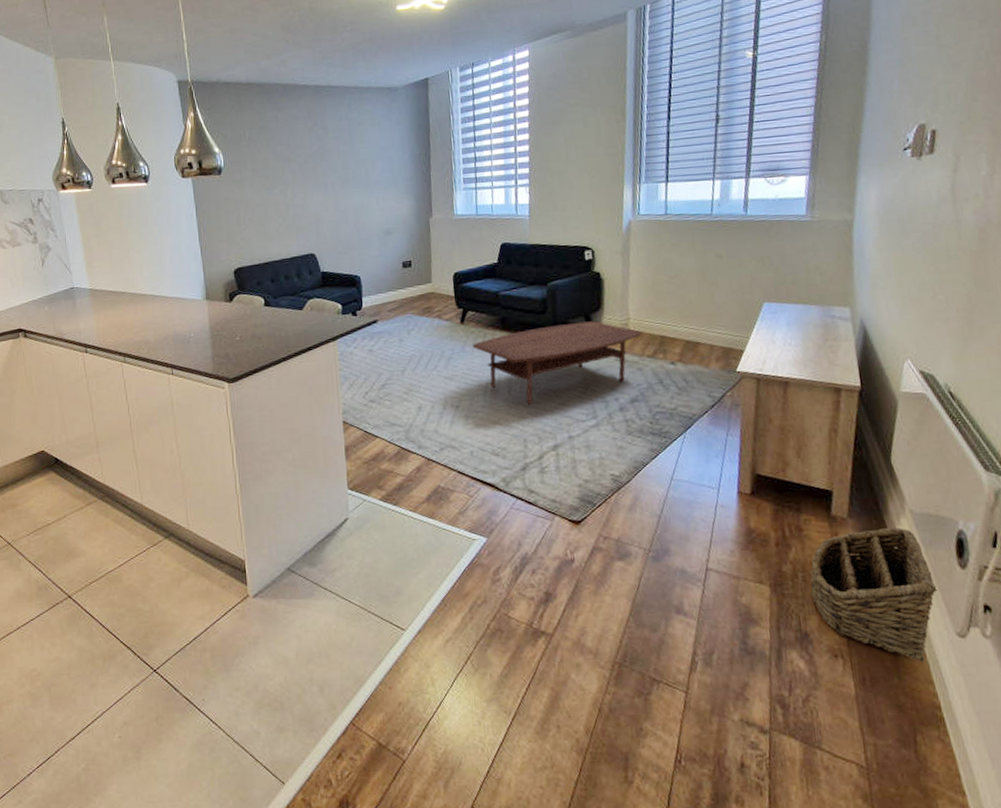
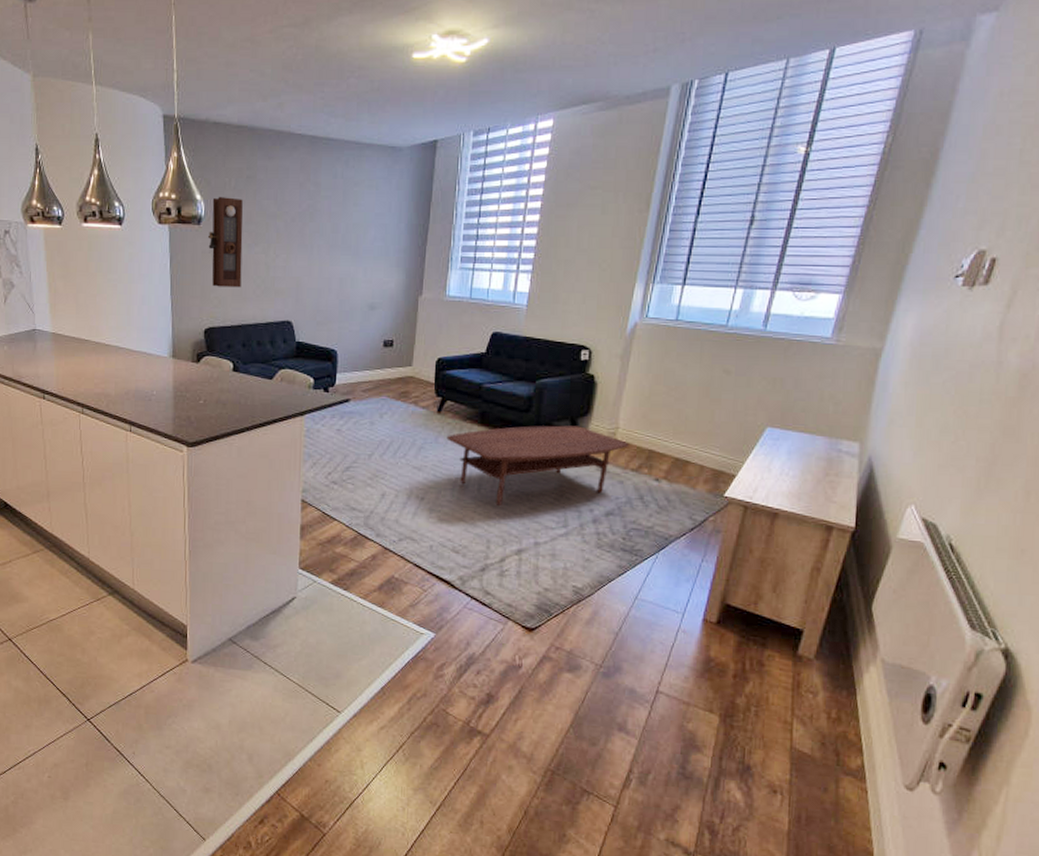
pendulum clock: none [228,147,265,230] -> present [207,197,243,288]
basket: present [810,527,937,662] -> none [761,674,894,809]

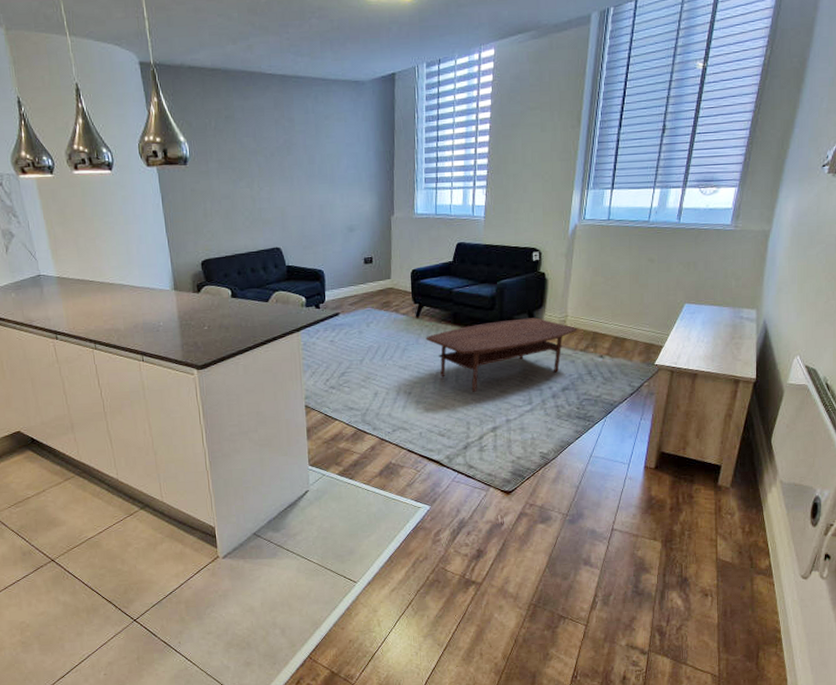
pendulum clock: present [207,197,243,288] -> none [194,137,231,222]

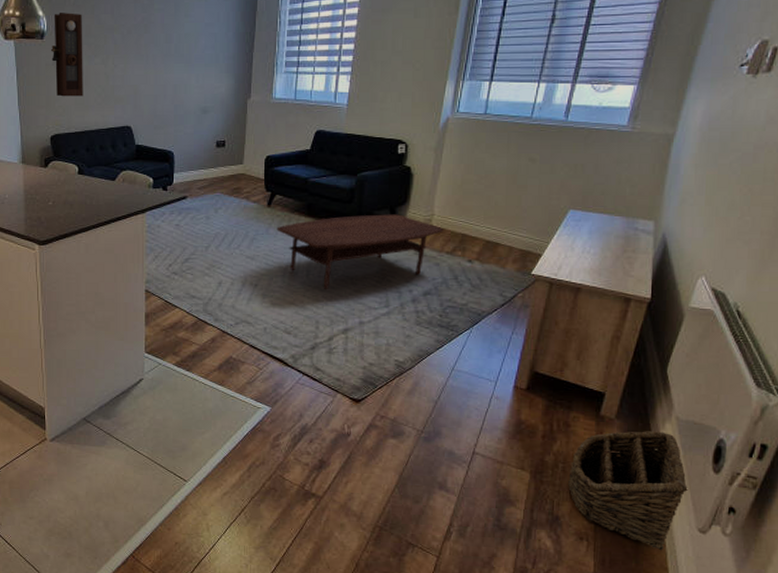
pendulum clock: none [194,137,231,222] -> present [50,13,83,97]
basket: none [694,494,792,598] -> present [568,431,688,551]

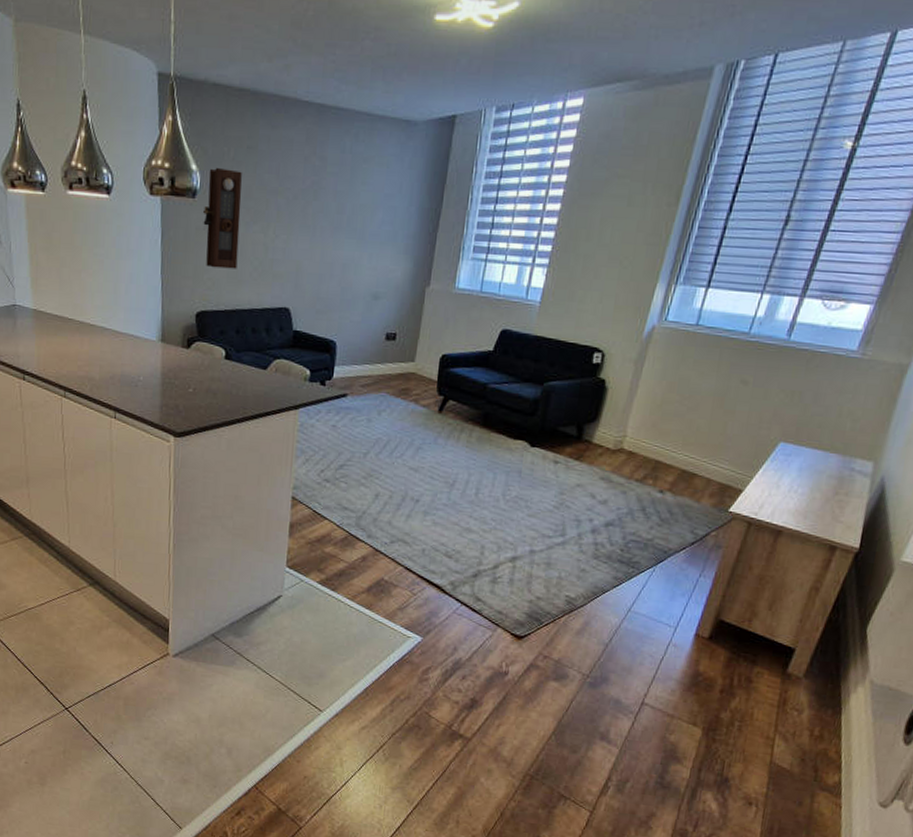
coffee table: present [276,214,444,290] -> none [446,430,636,512]
basket: present [568,431,688,551] -> none [742,692,874,823]

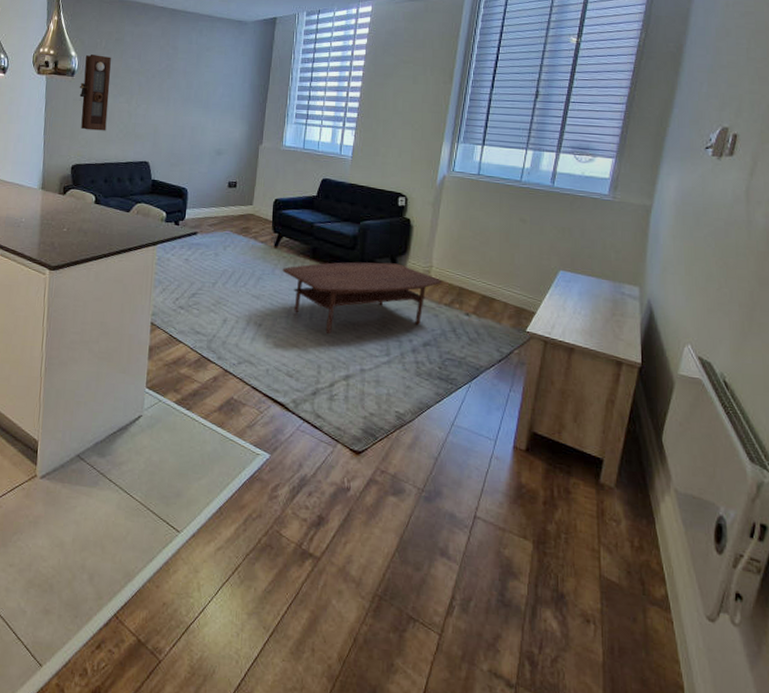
coffee table: none [446,430,636,512] -> present [282,262,442,335]

